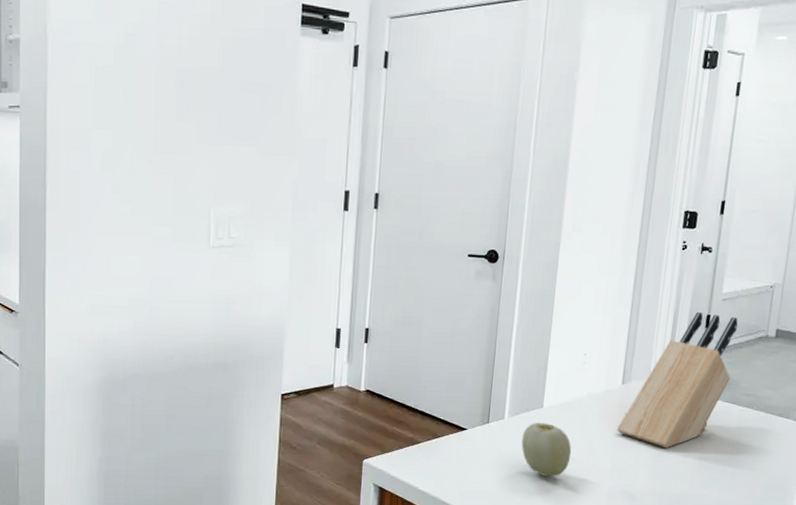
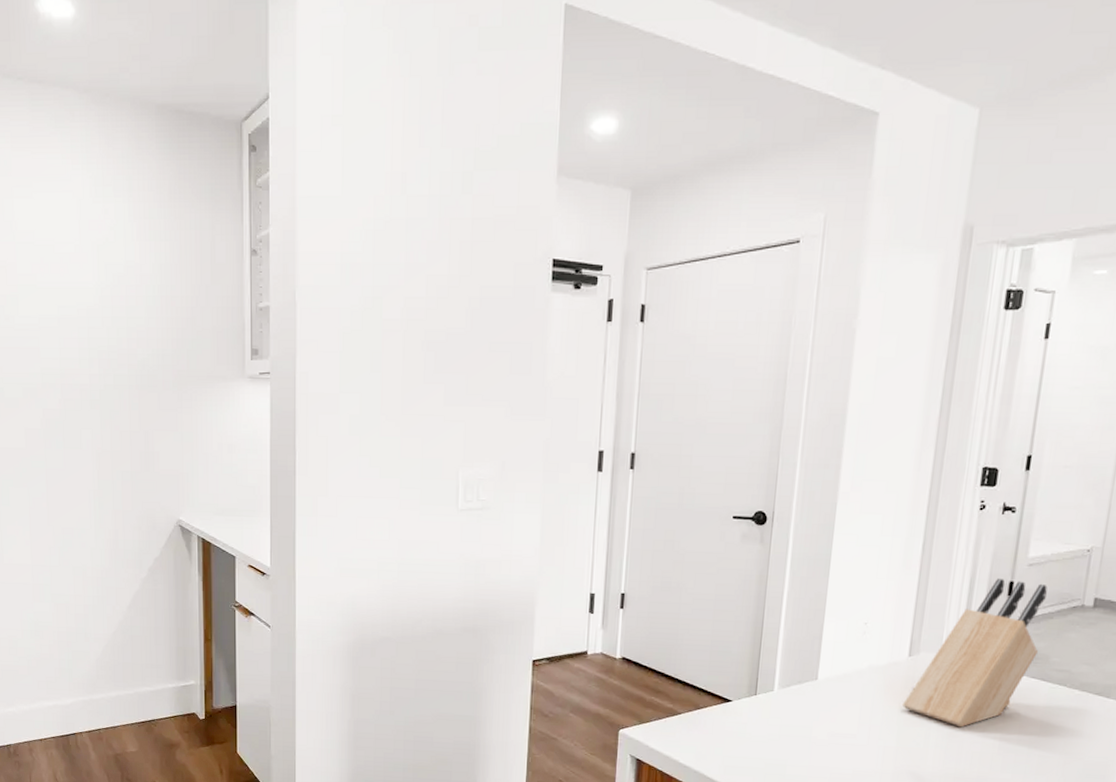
fruit: present [521,422,572,477] -> none [793,695,851,754]

